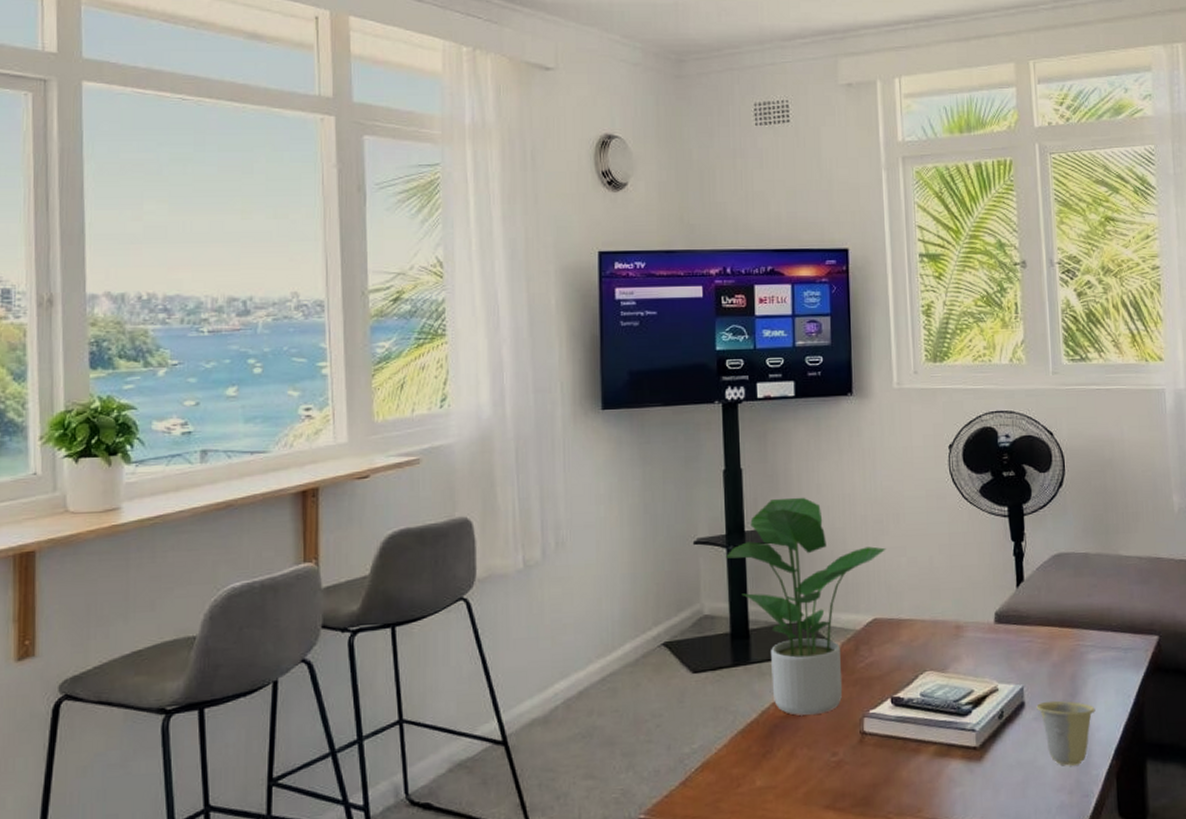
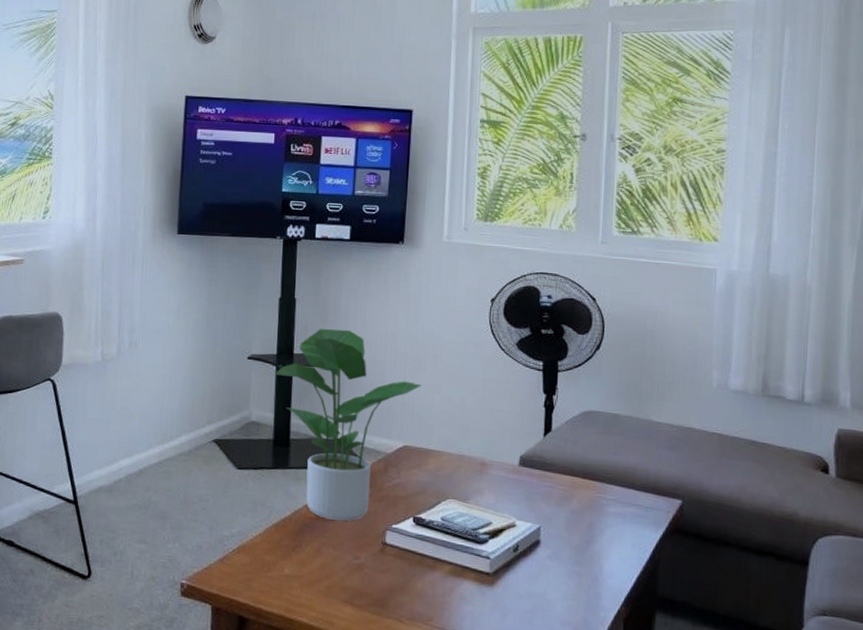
cup: present [1036,700,1096,766] -> none [551,543,610,605]

